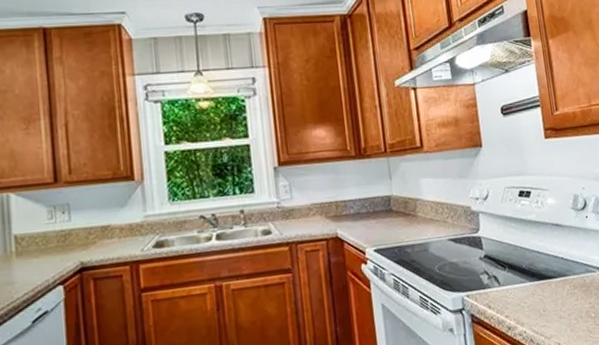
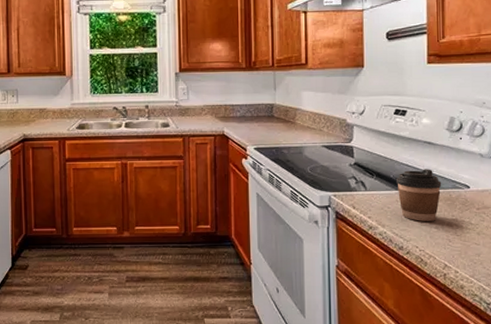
coffee cup: none [529,253,575,314] -> present [396,169,442,221]

